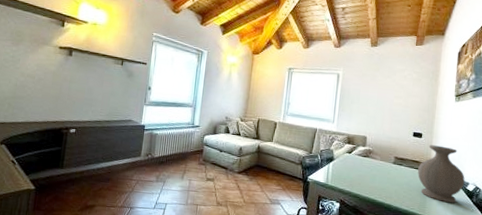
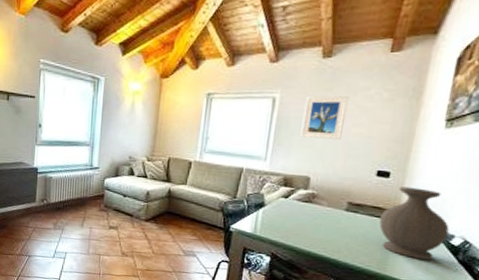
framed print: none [358,74,391,108] -> present [300,95,349,139]

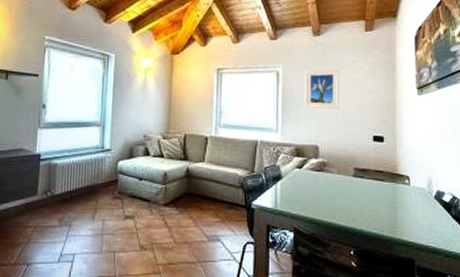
vase: present [379,186,450,261] -> none [383,149,439,220]

